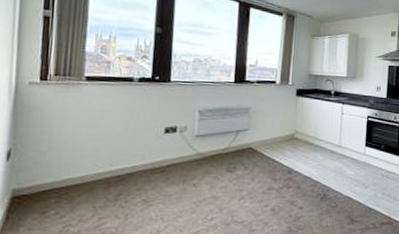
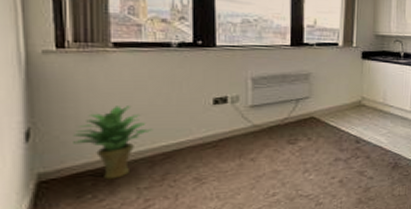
potted plant: none [45,132,112,198] -> present [73,106,153,180]

